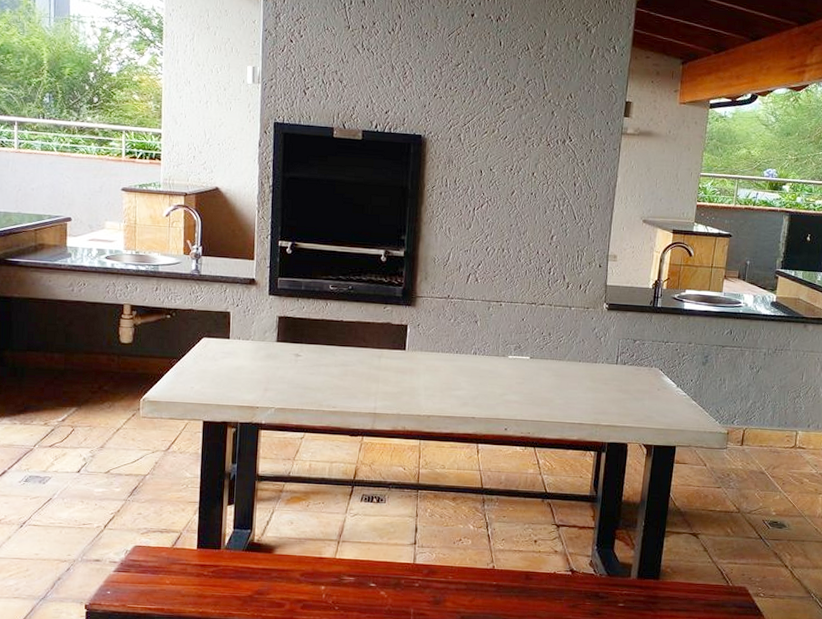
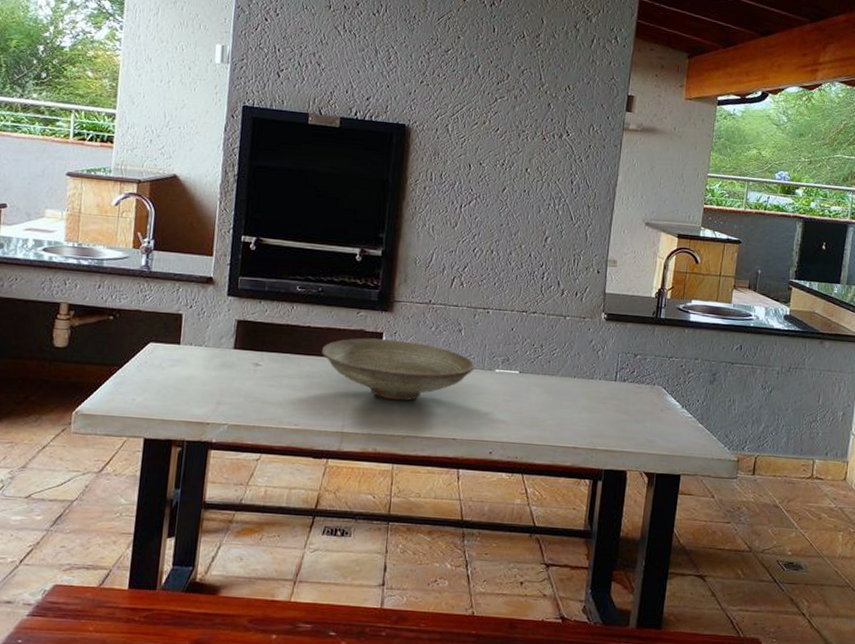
decorative bowl: none [353,330,490,385] -> present [321,338,475,401]

